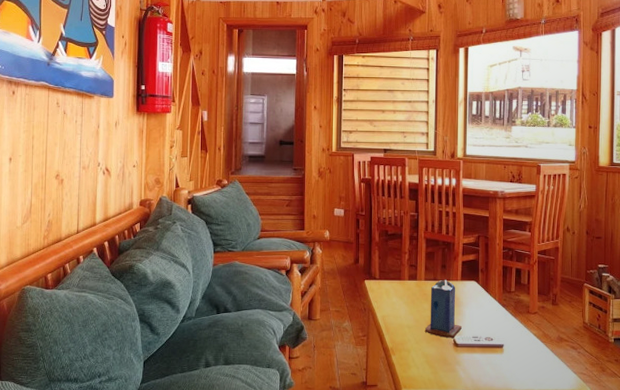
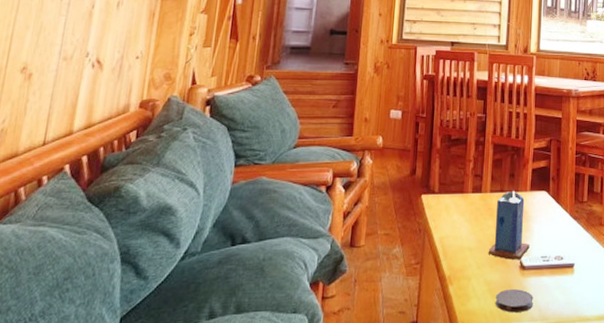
coaster: none [432,362,467,382] -> present [495,288,534,313]

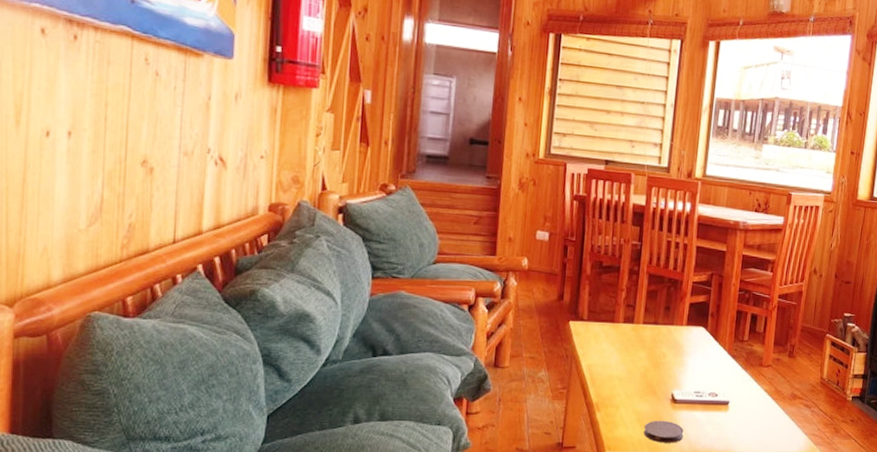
candle: present [488,190,530,260] -> none [638,323,683,393]

